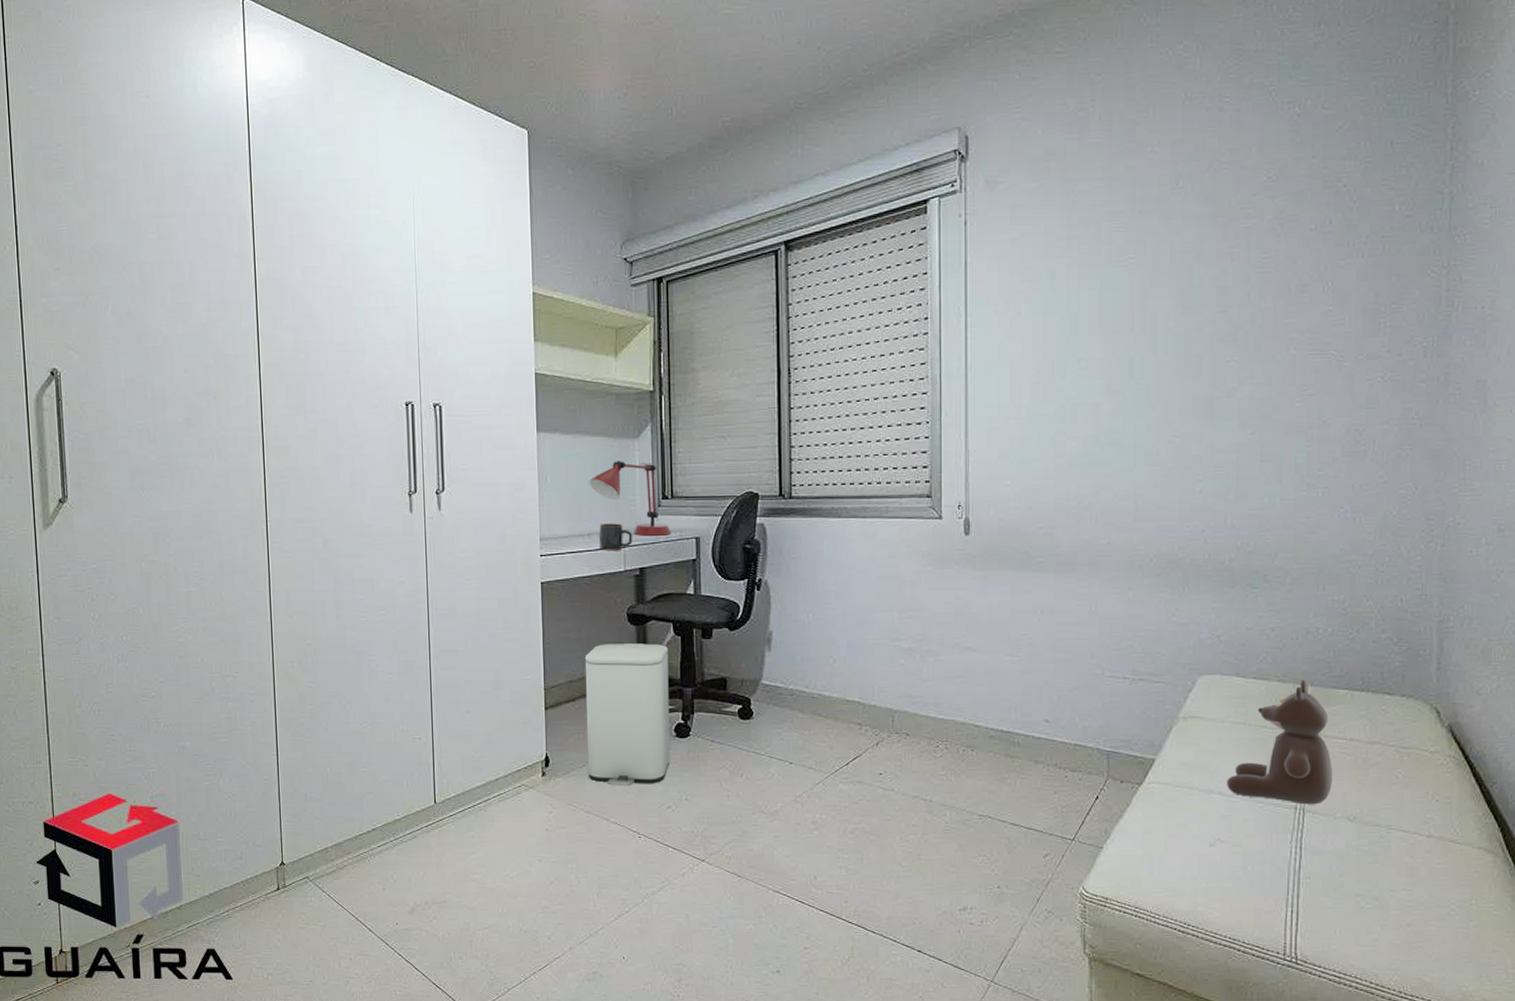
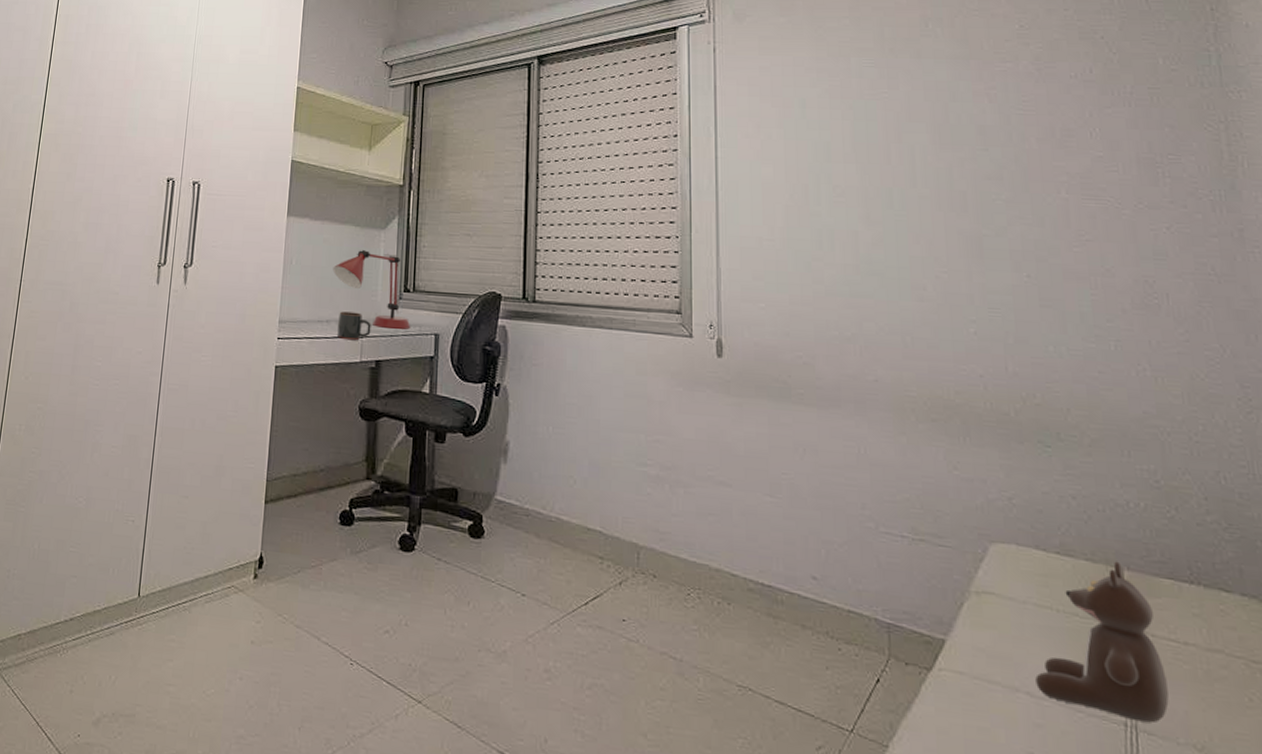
pedal bin: present [584,643,670,786] -> none [302,437,398,601]

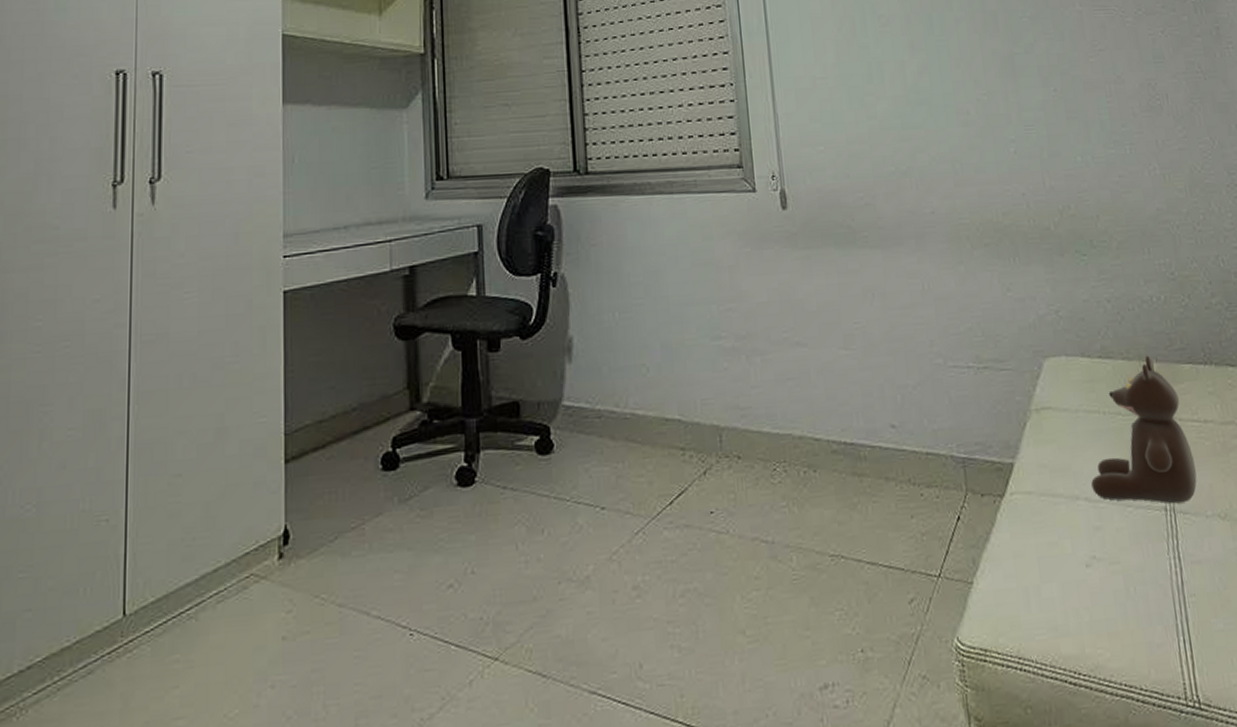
desk lamp: present [333,250,411,330] -> none [347,136,449,227]
mug: present [337,311,371,341] -> none [358,212,400,247]

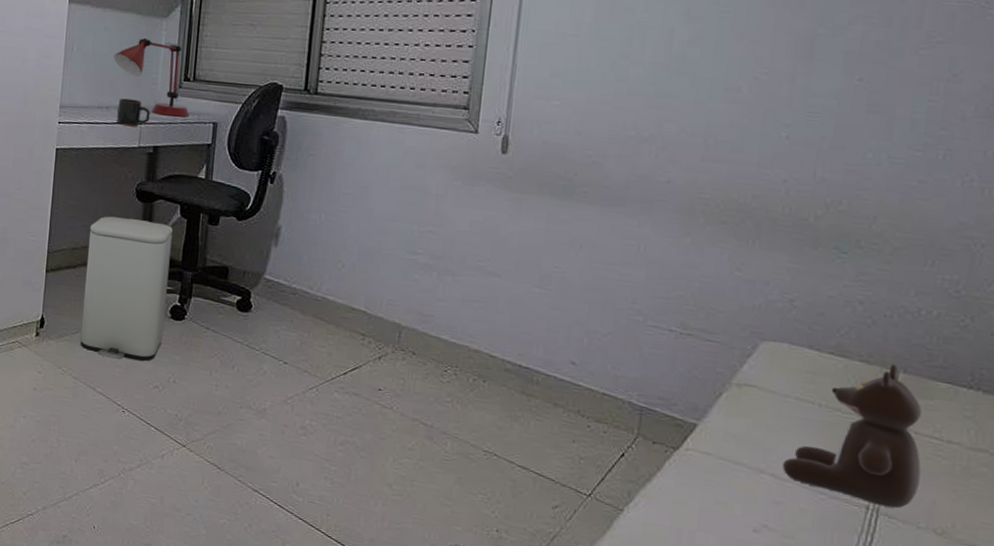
pedal bin: none [339,362,451,564] -> present [80,216,173,361]
desk lamp: none [347,136,449,227] -> present [113,38,190,118]
mug: none [358,212,400,247] -> present [116,98,150,127]

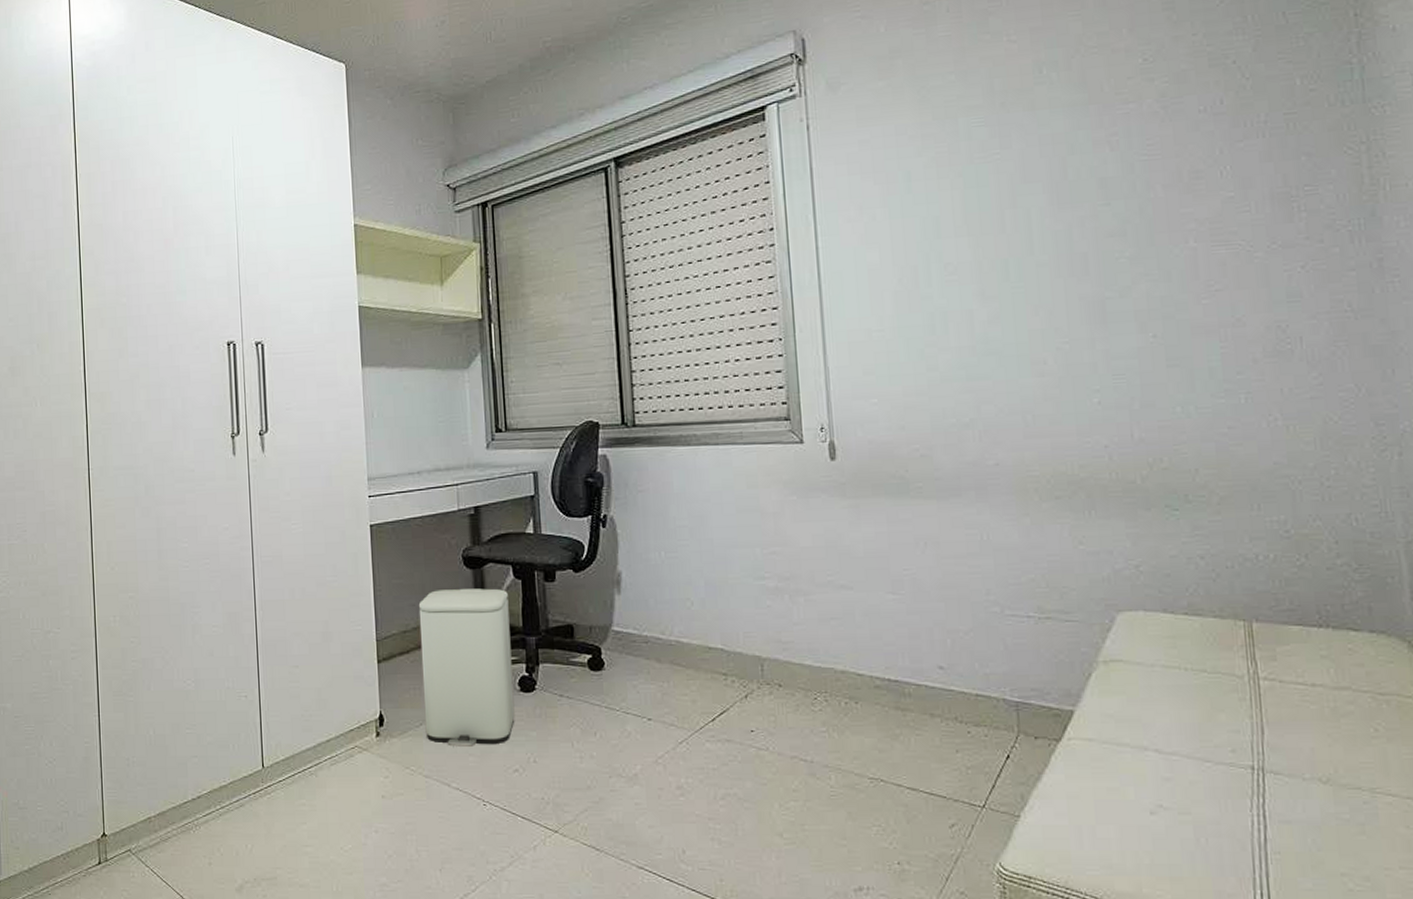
desk lamp: present [113,38,190,118] -> none [417,393,507,473]
mug: present [116,98,150,127] -> none [429,459,466,490]
stuffed animal: present [782,363,923,509] -> none [1164,614,1296,764]

